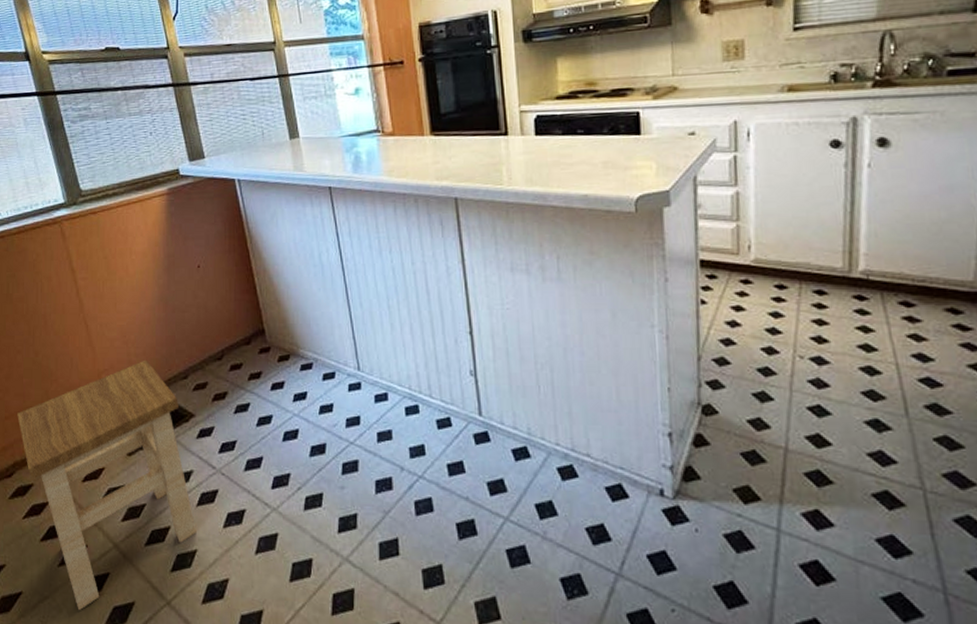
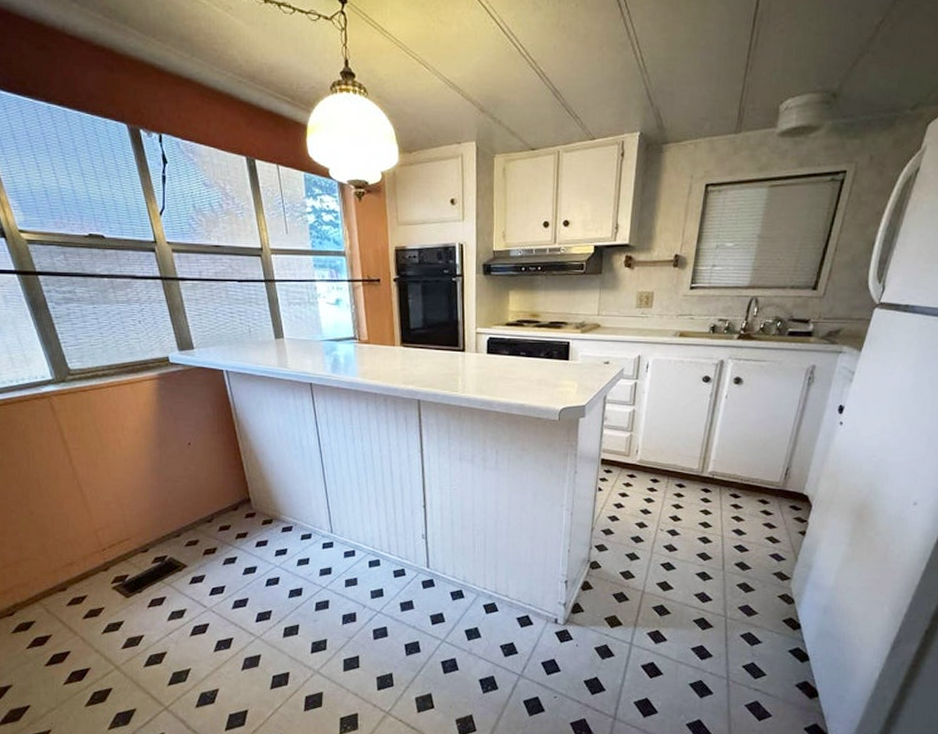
stool: present [17,359,197,611] -> none [15,520,190,718]

